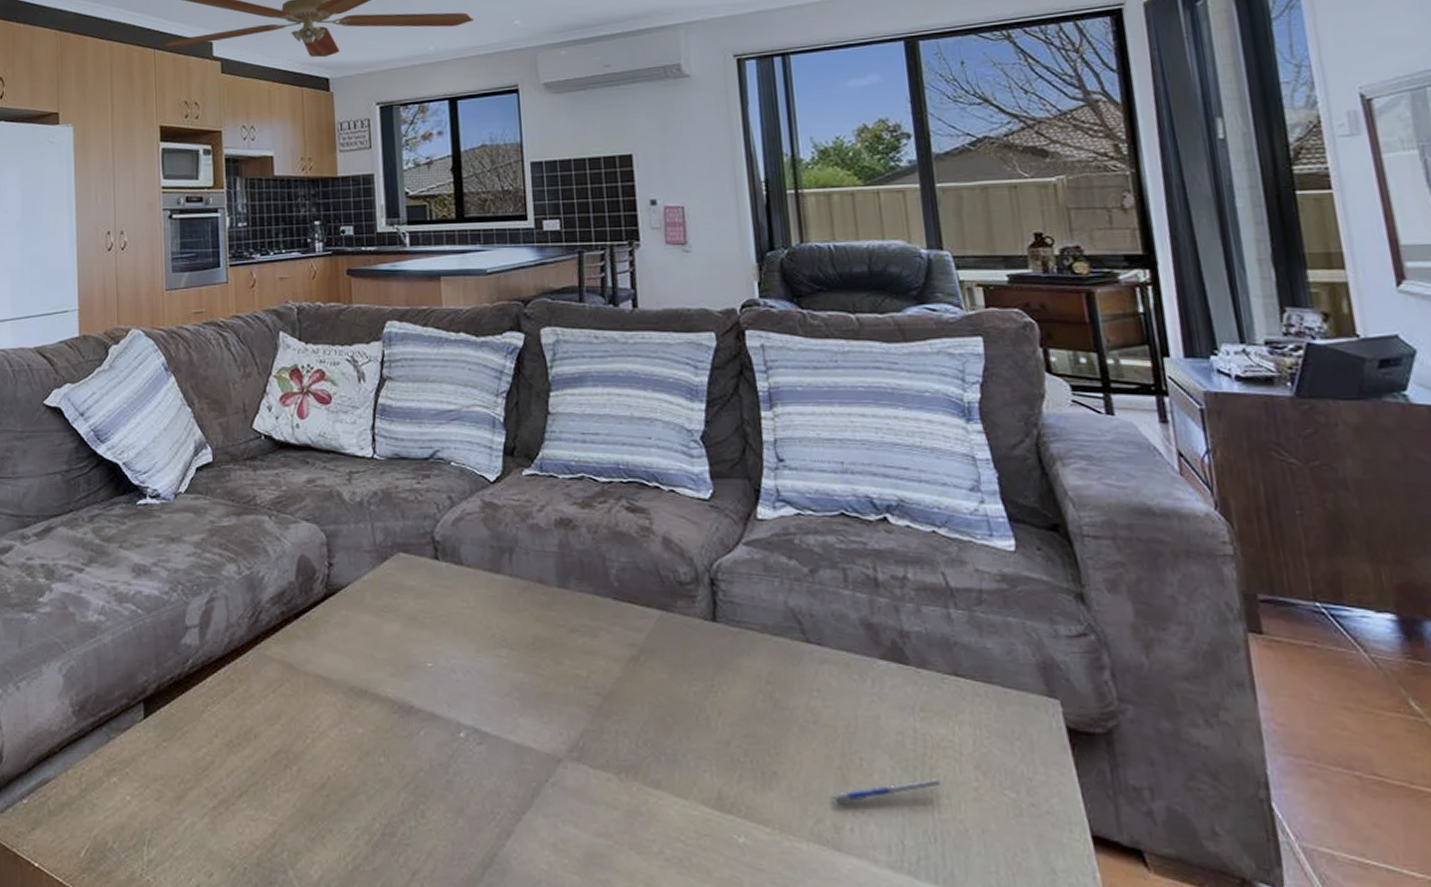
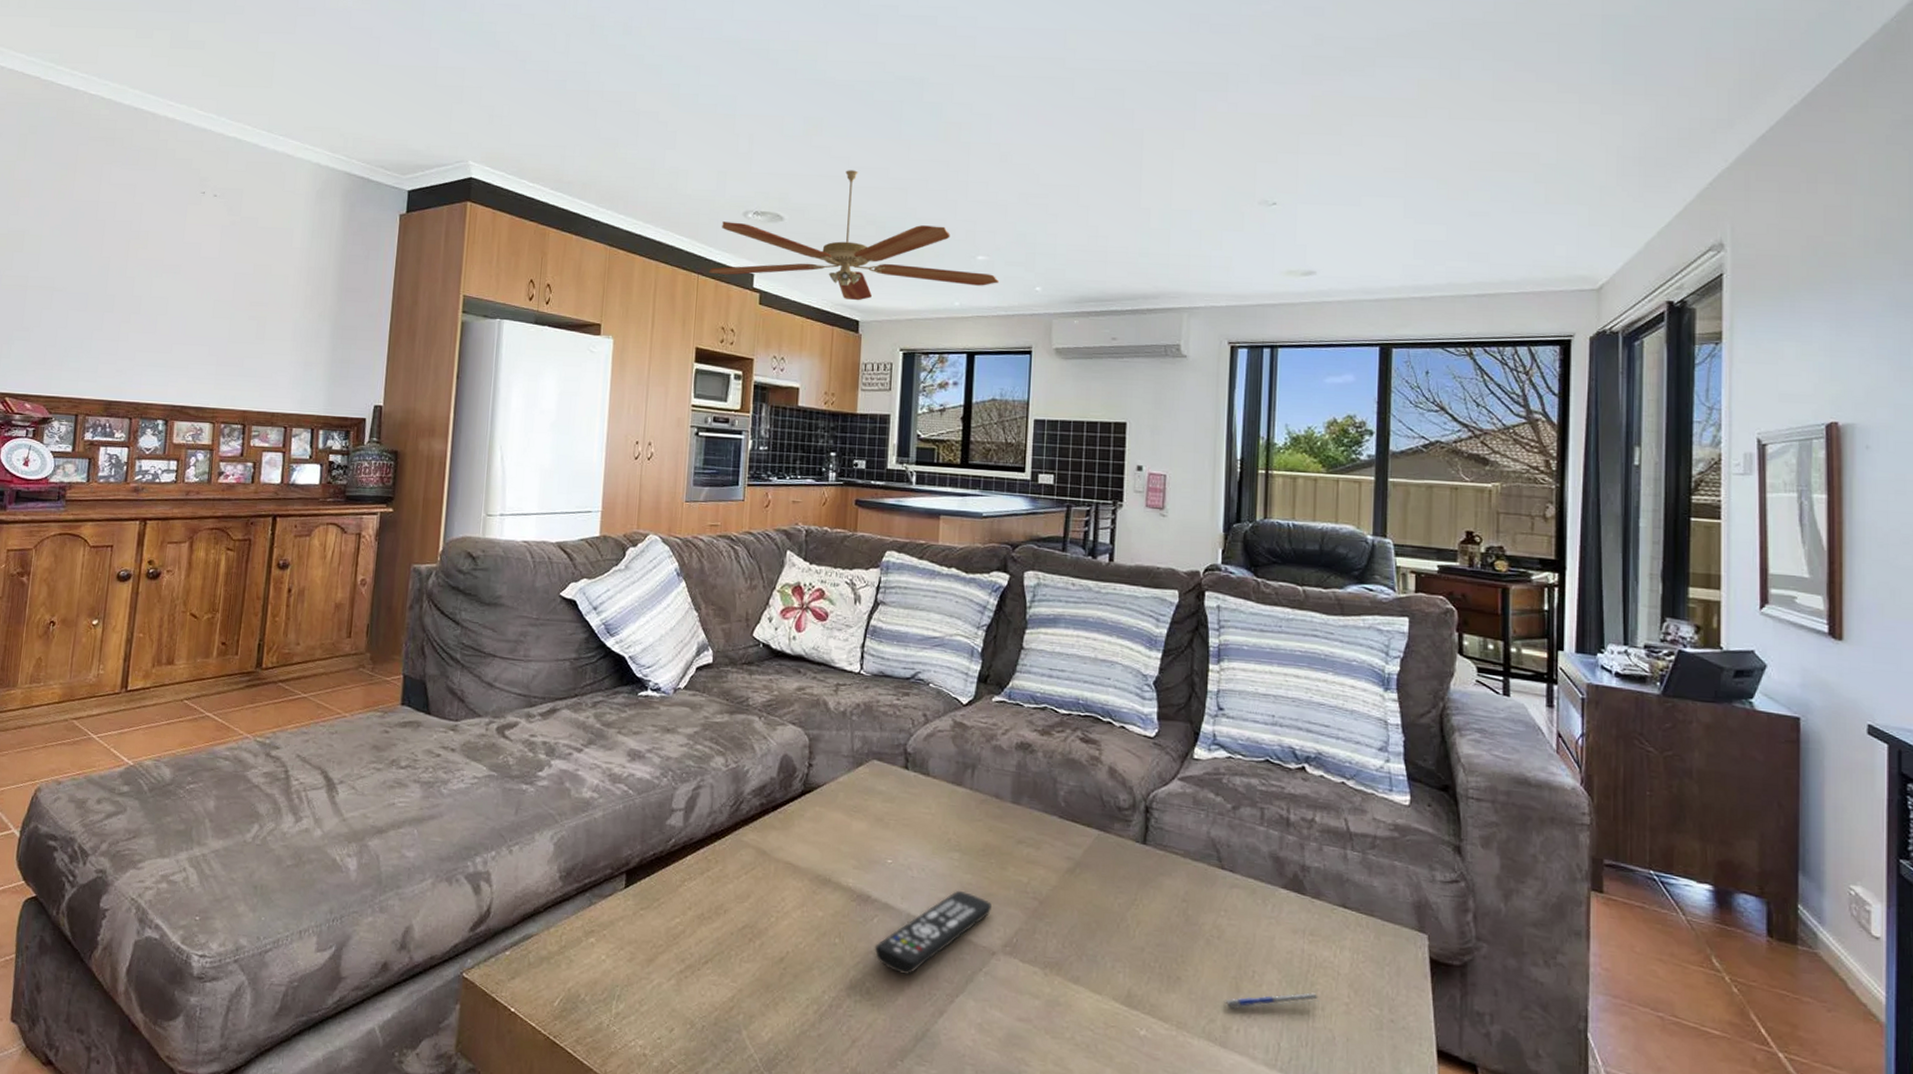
remote control: none [424,691,550,792] -> present [874,890,992,975]

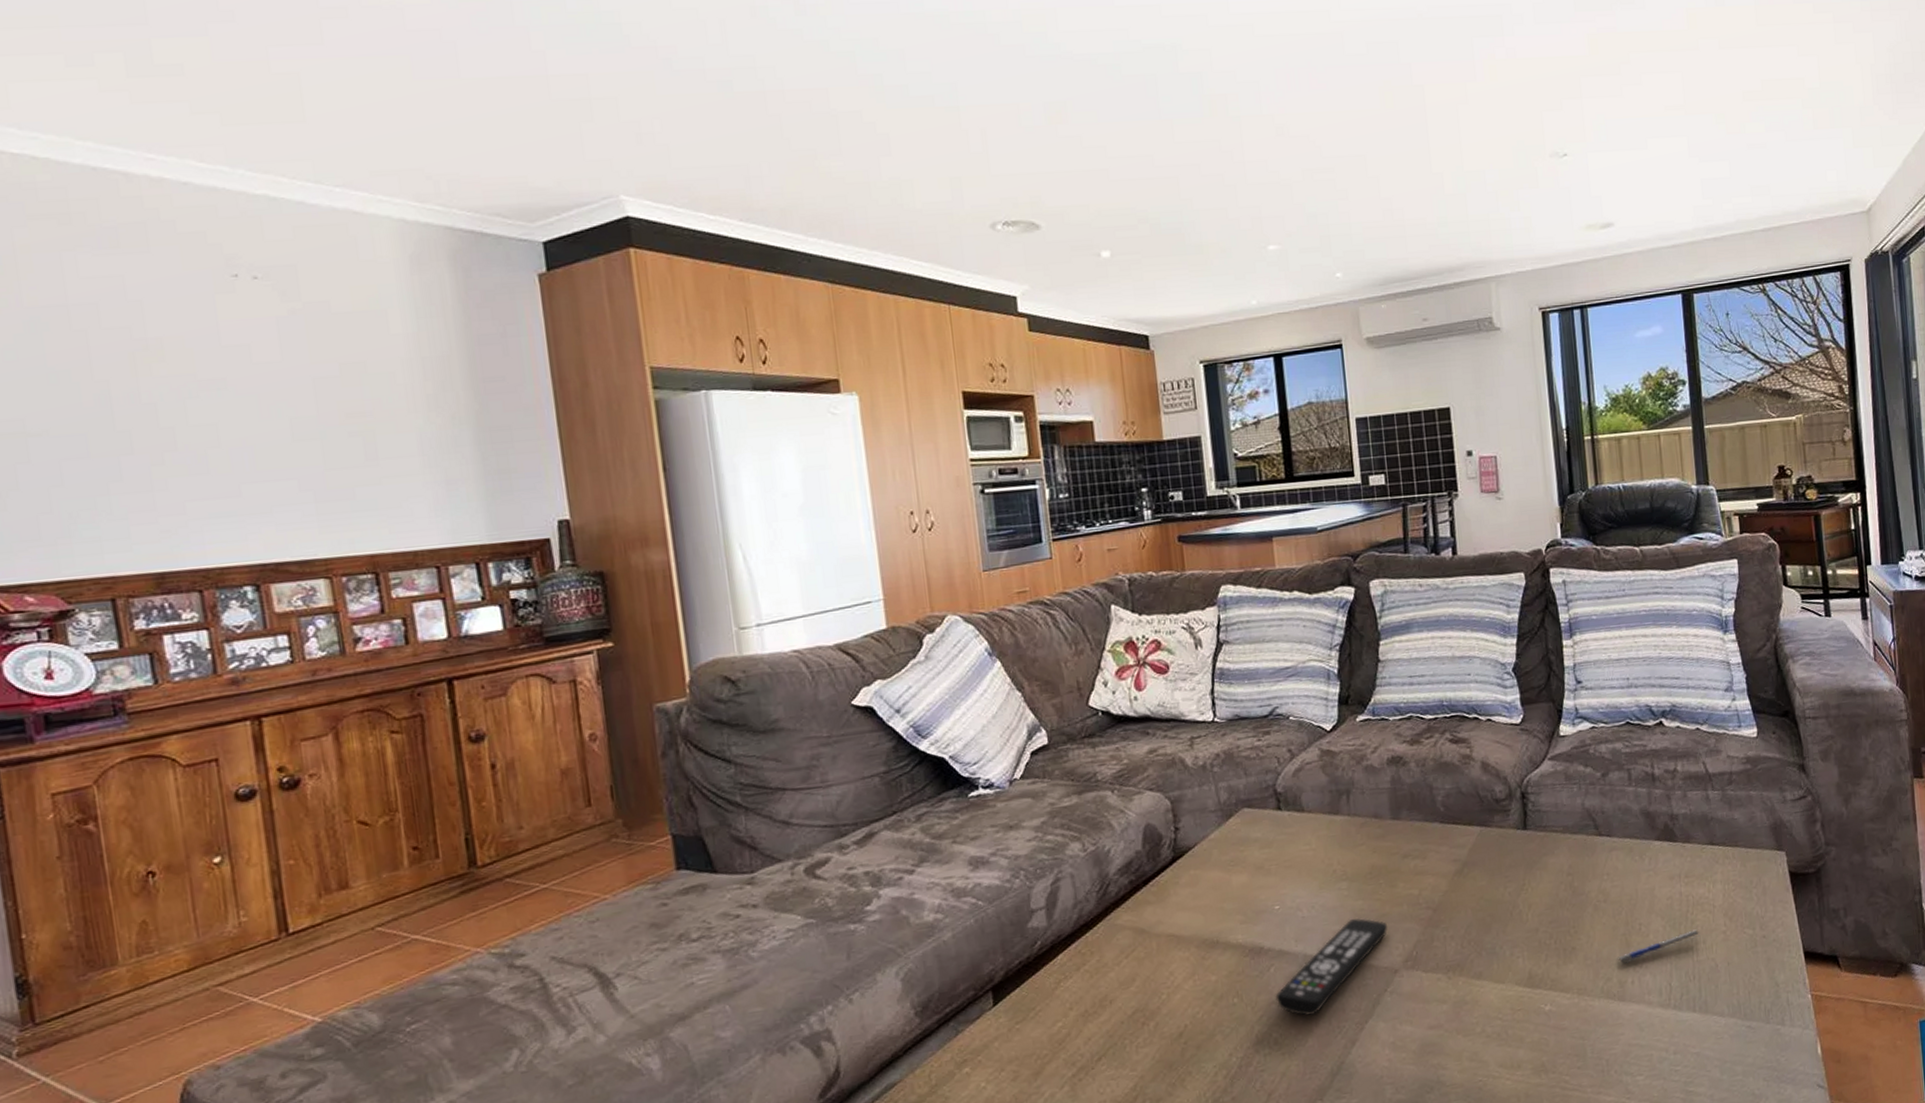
ceiling fan: present [709,170,999,301] -> none [961,161,1295,313]

